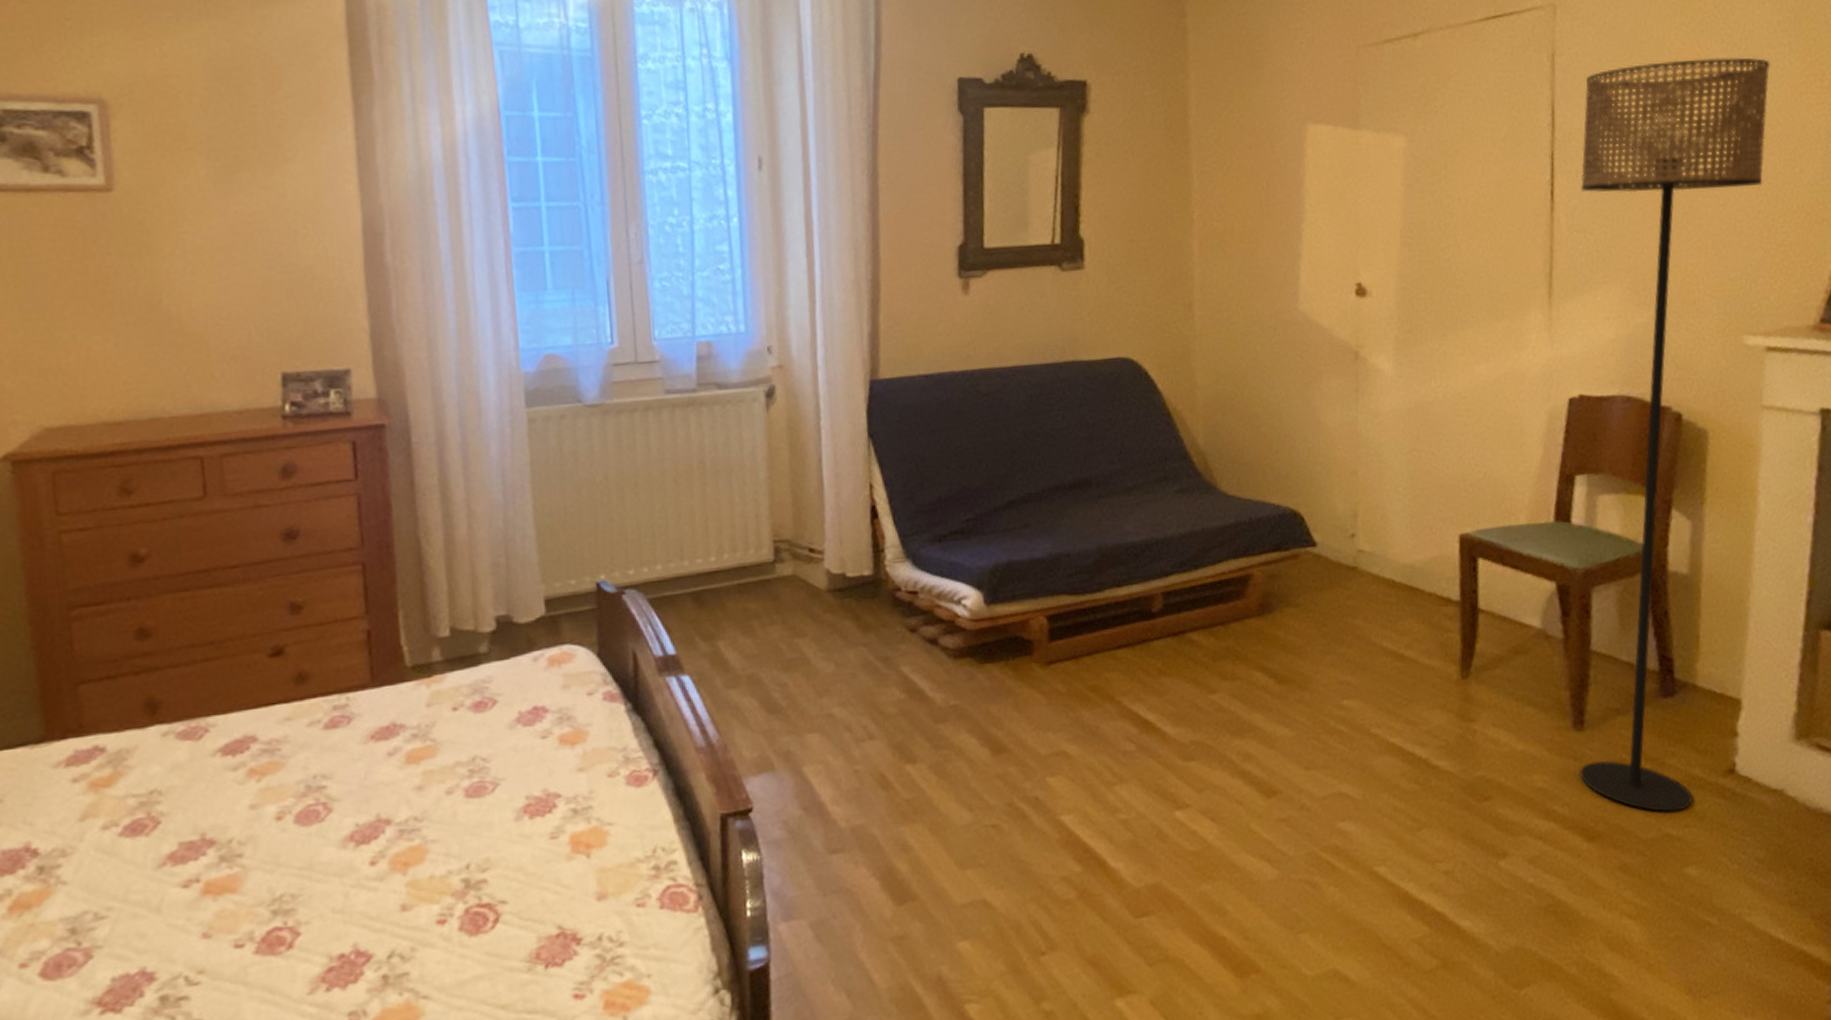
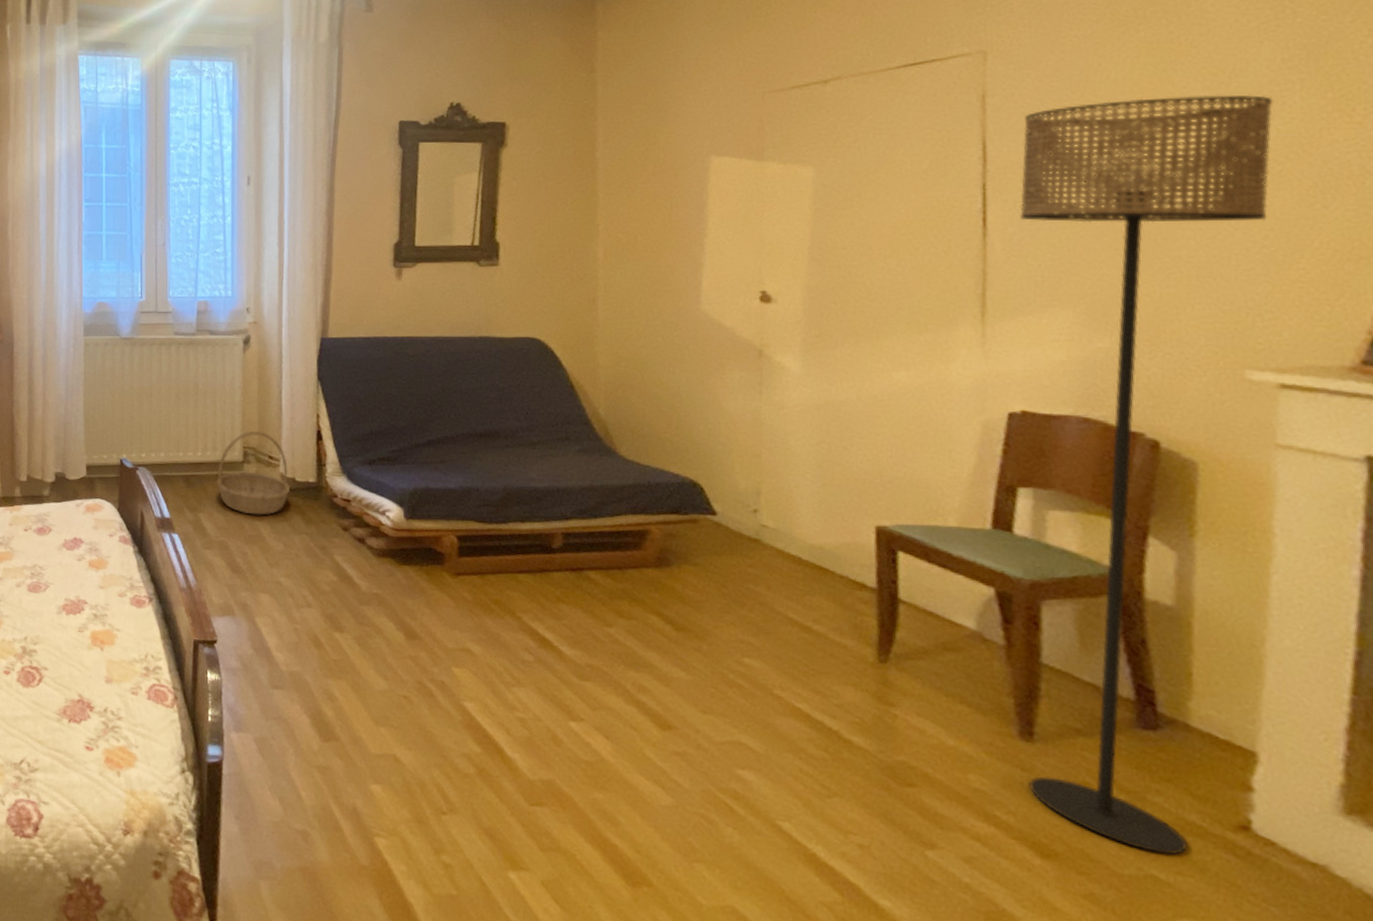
basket: none [738,517,839,633] -> present [215,431,290,516]

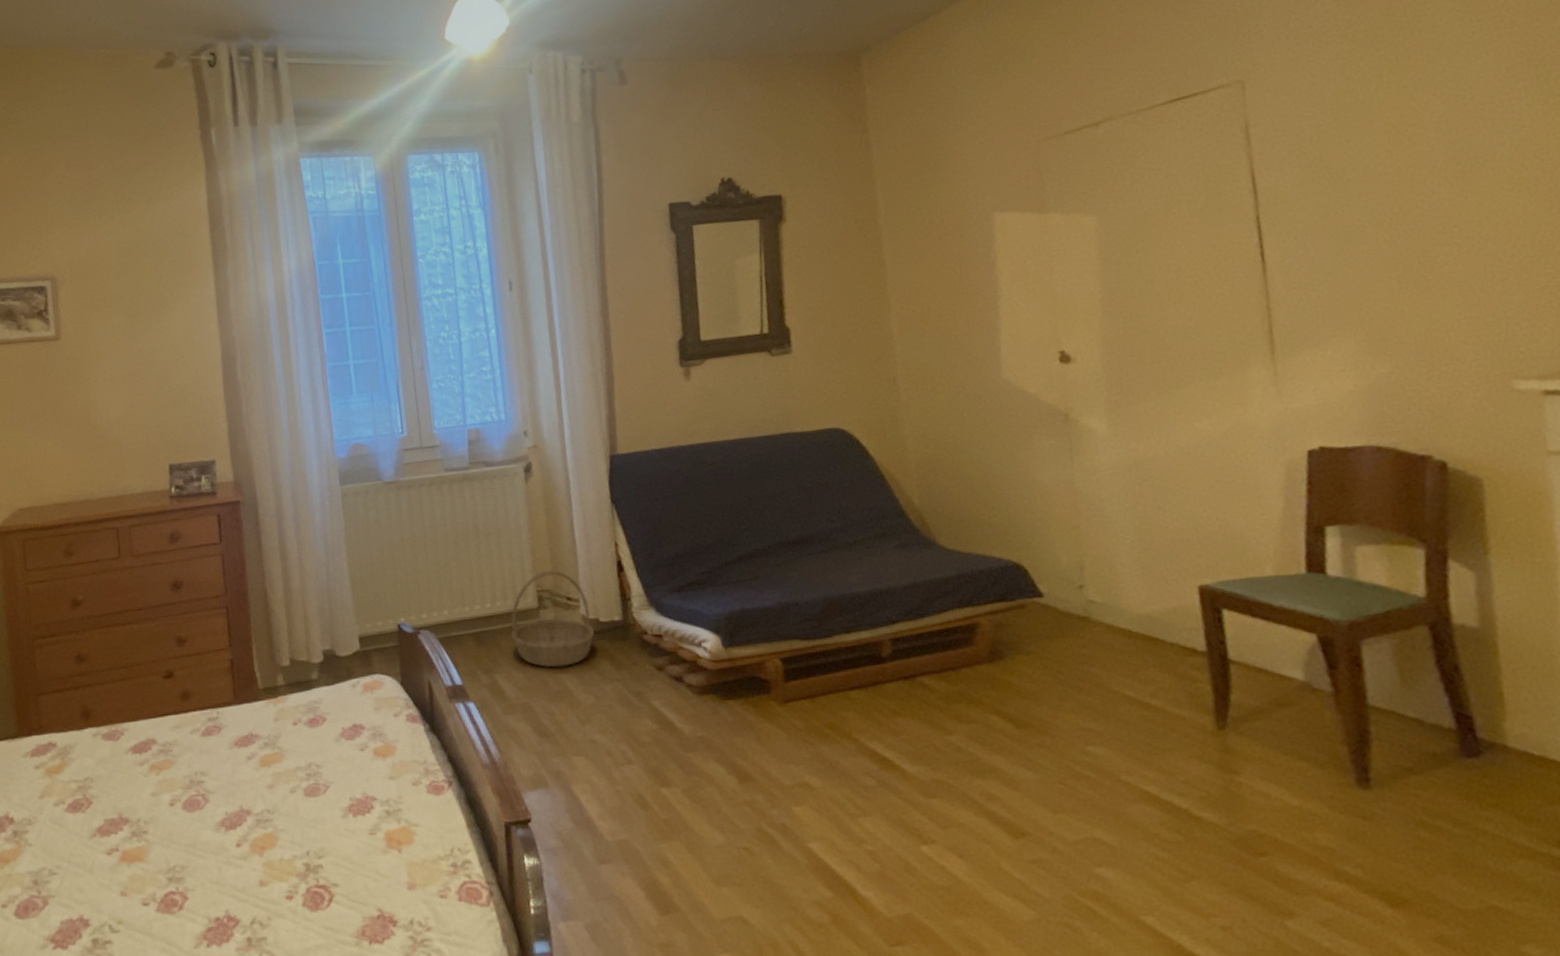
floor lamp: present [1019,95,1274,855] -> none [1287,105,1520,883]

